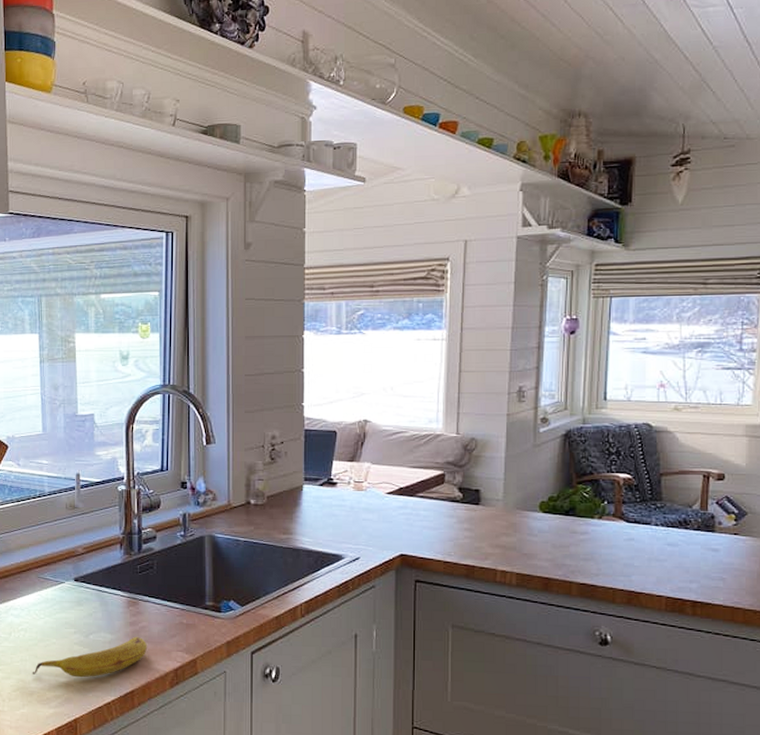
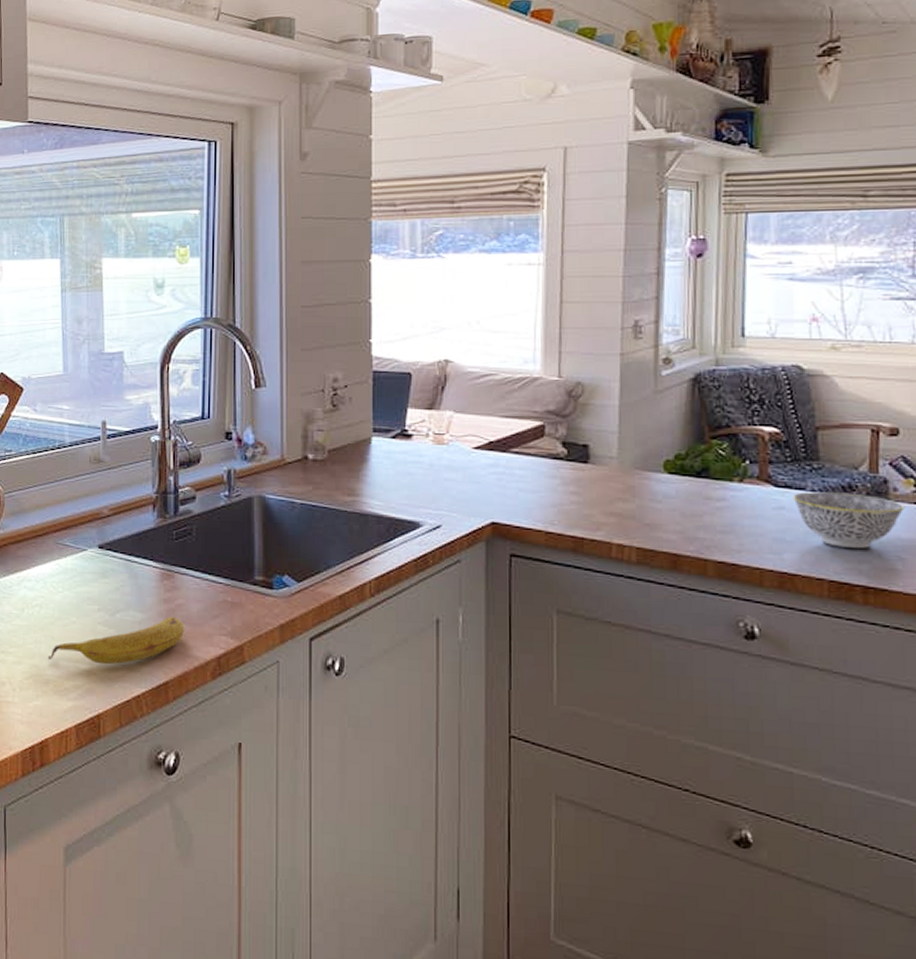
bowl: none [640,526,727,572] -> present [792,491,905,549]

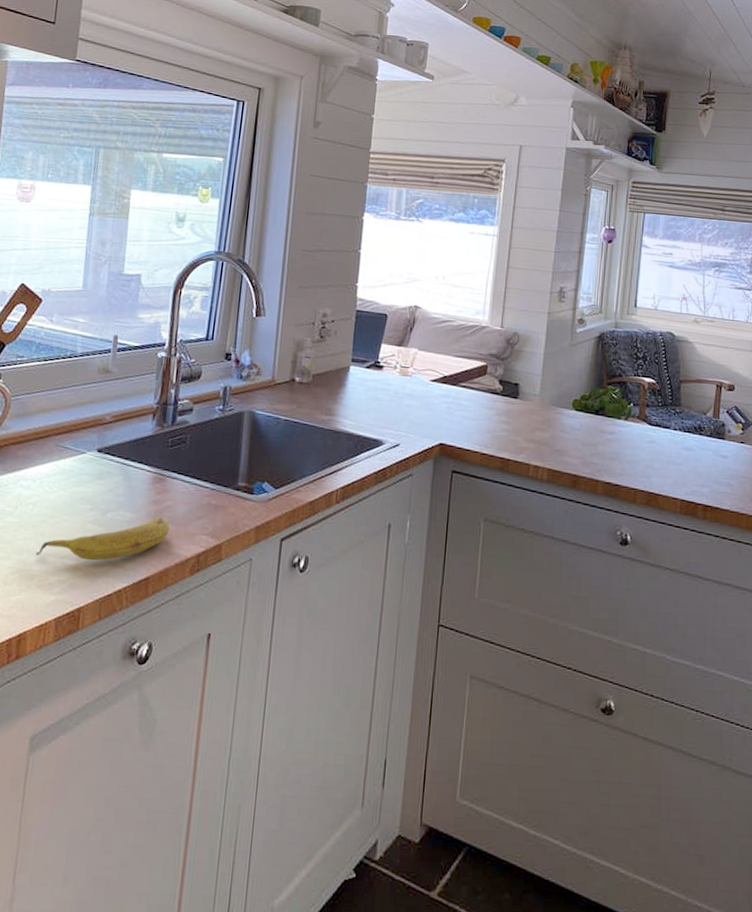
bowl: present [792,491,905,549] -> none [660,430,735,476]

